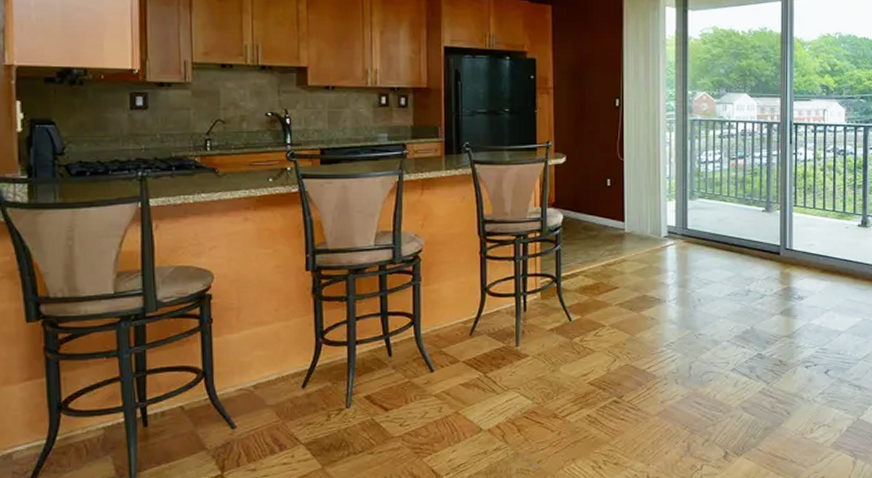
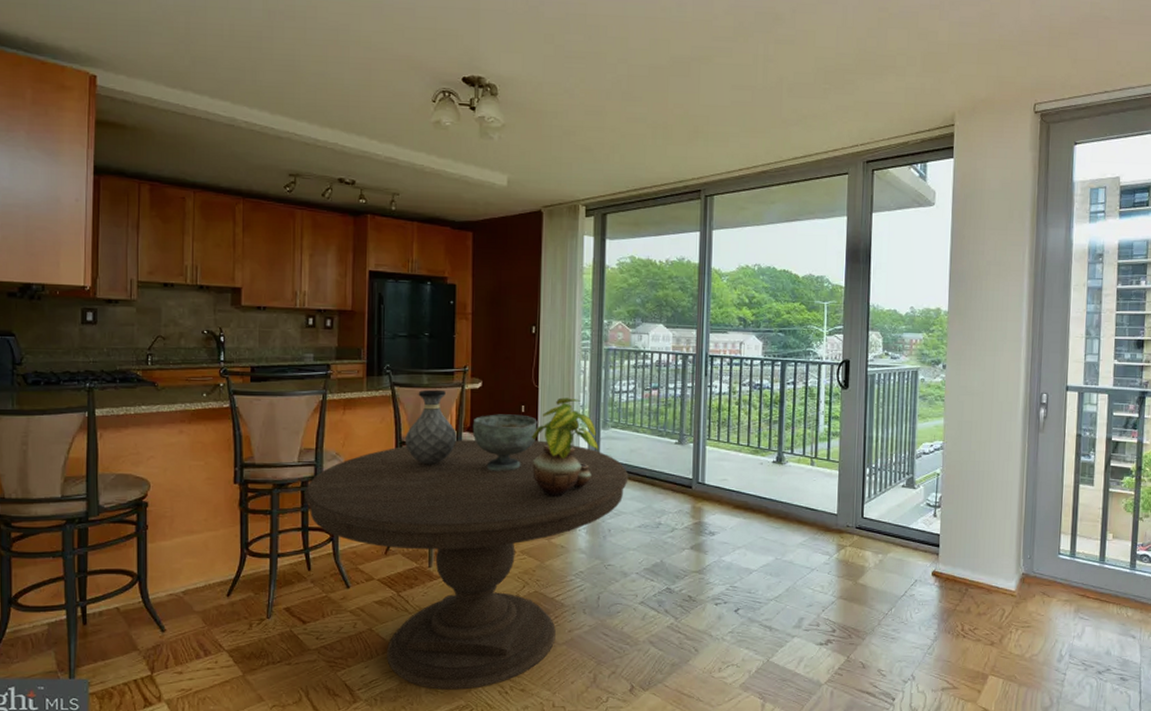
dining table: none [383,213,717,469] -> present [305,439,629,690]
vase: none [488,166,541,243] -> present [405,389,457,465]
decorative bowl: none [557,188,624,246] -> present [472,414,538,471]
potted plant: none [619,170,686,269] -> present [532,397,599,496]

